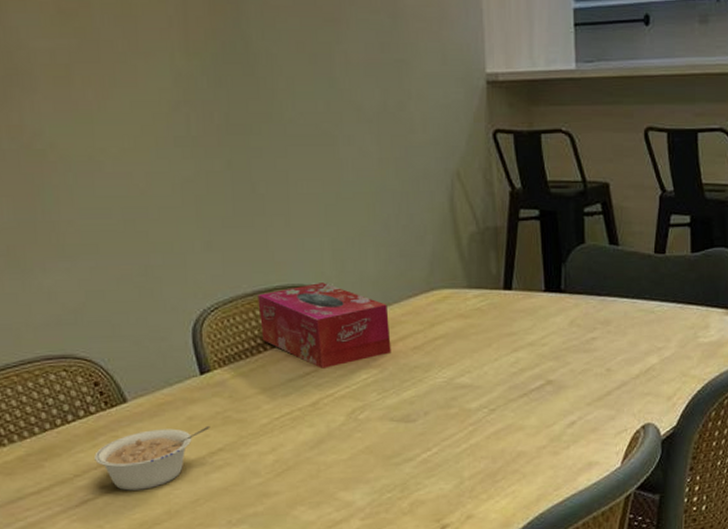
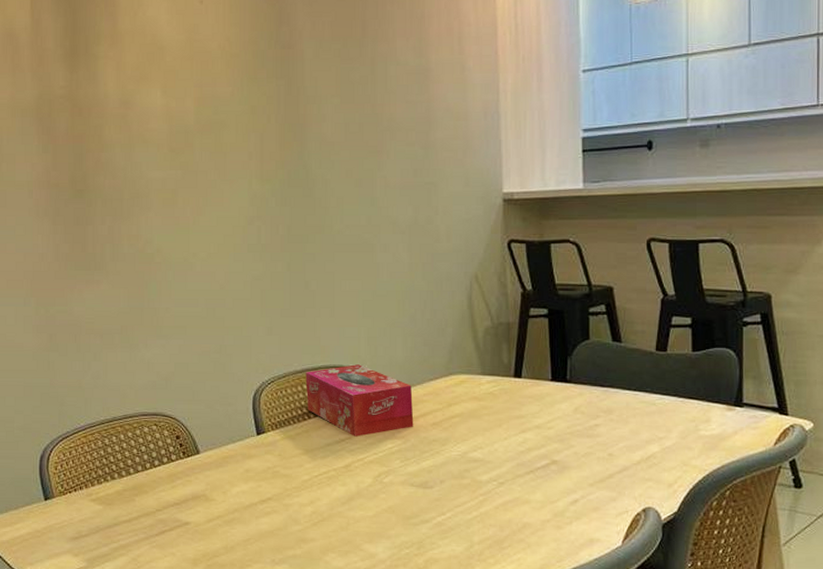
legume: present [94,425,210,491] -> none [173,477,262,527]

